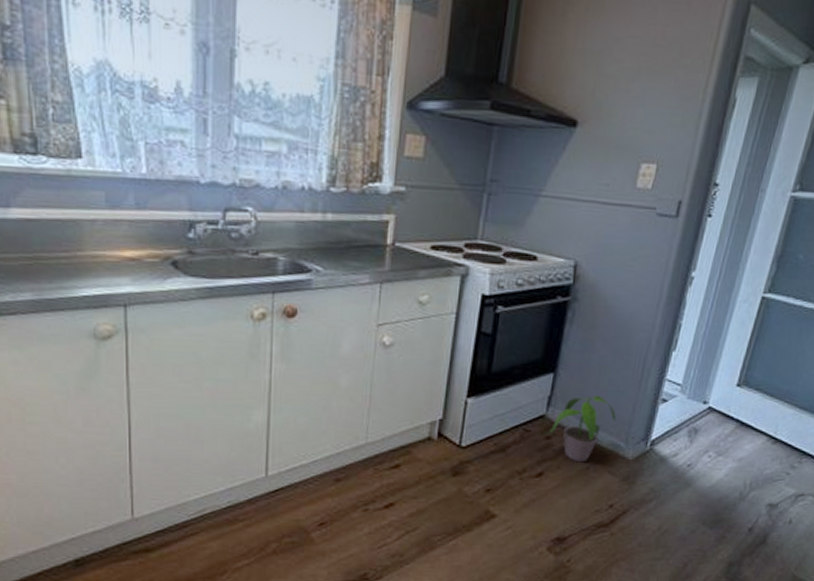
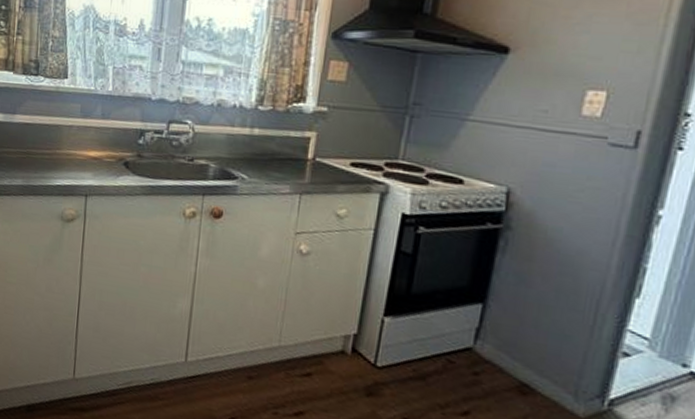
potted plant: present [551,396,617,463] -> none [479,334,562,410]

